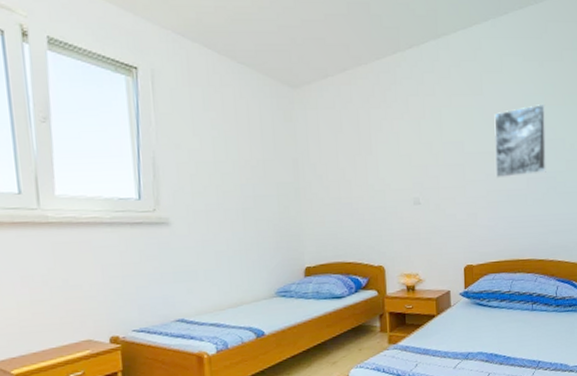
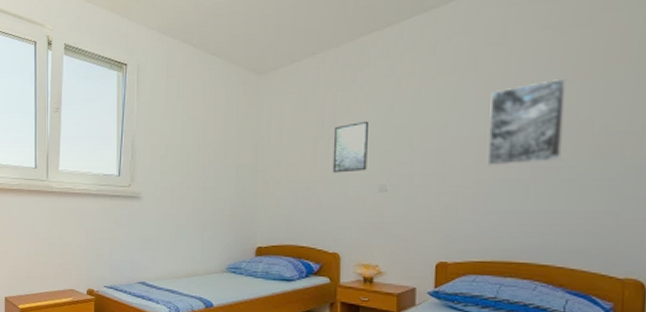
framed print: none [369,137,402,188] -> present [332,120,368,173]

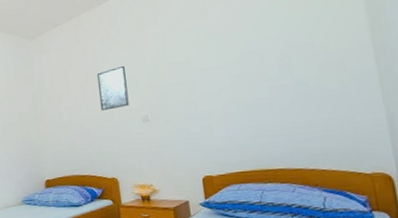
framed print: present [488,77,567,167] -> none [222,12,295,91]

